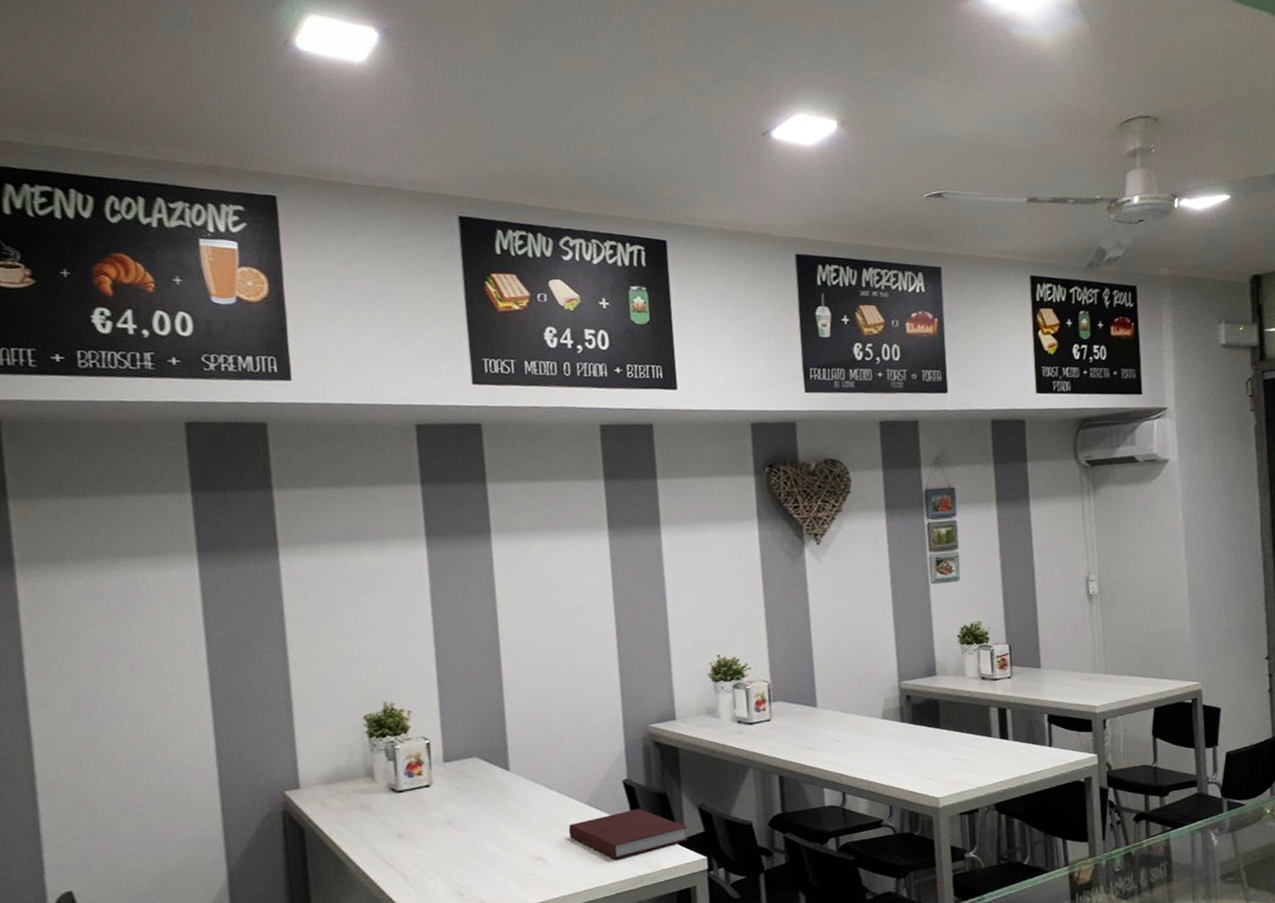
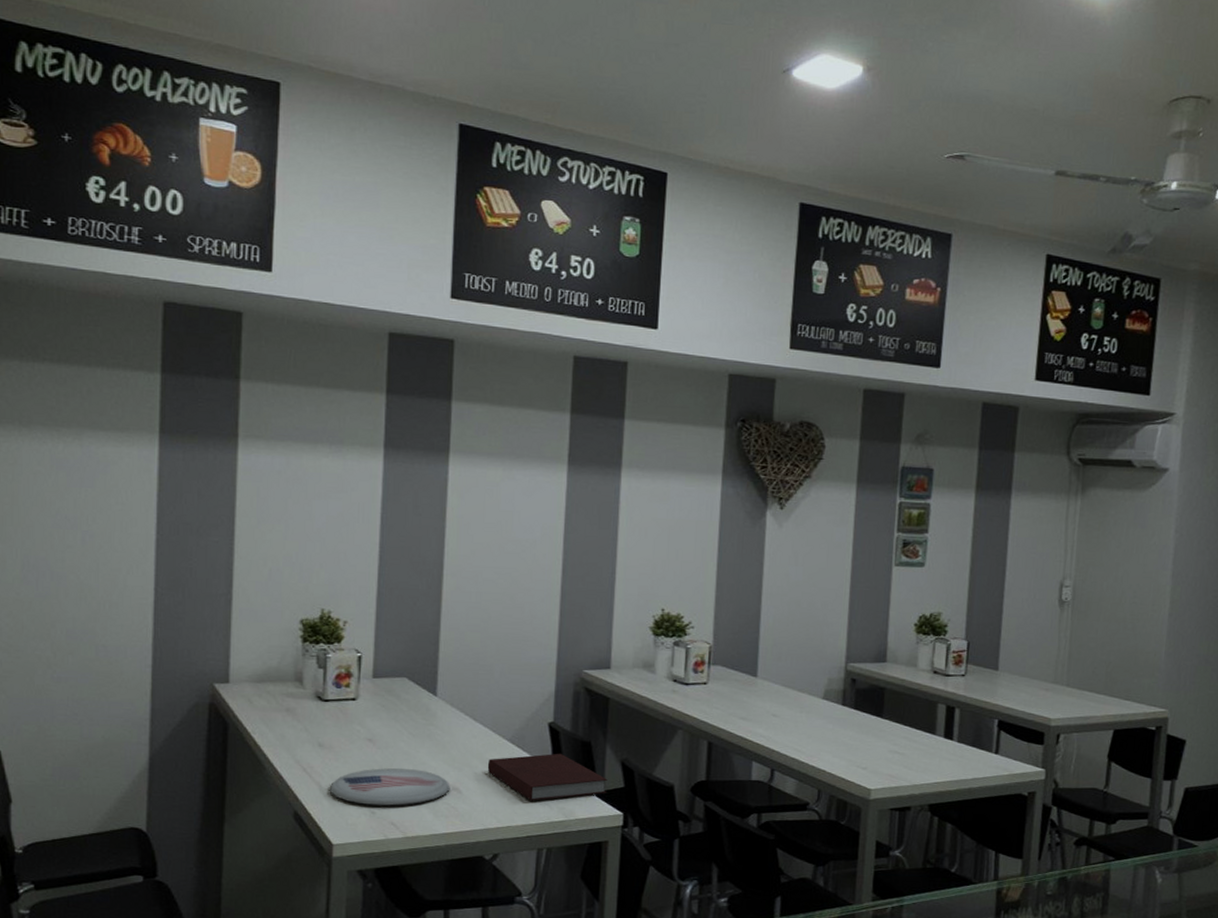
plate: none [414,845,535,888] -> present [329,768,450,806]

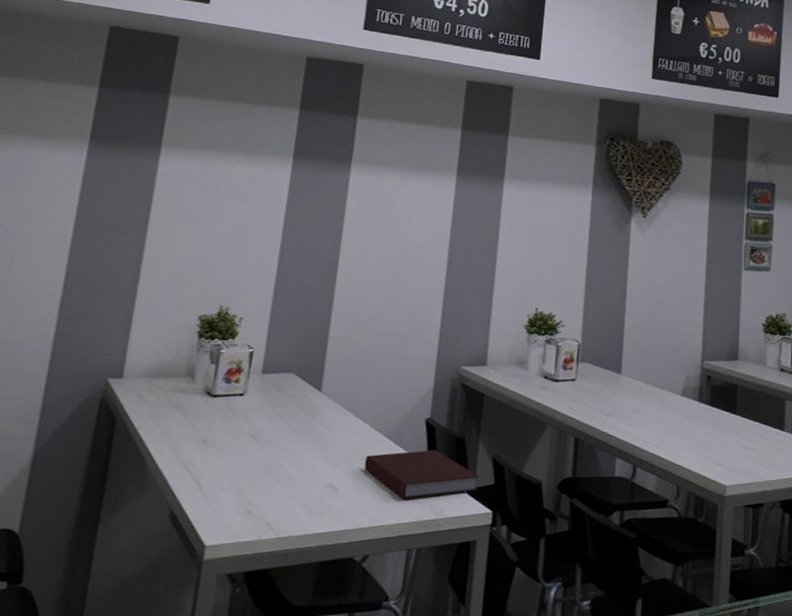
plate: present [329,768,450,806] -> none [207,465,327,505]

